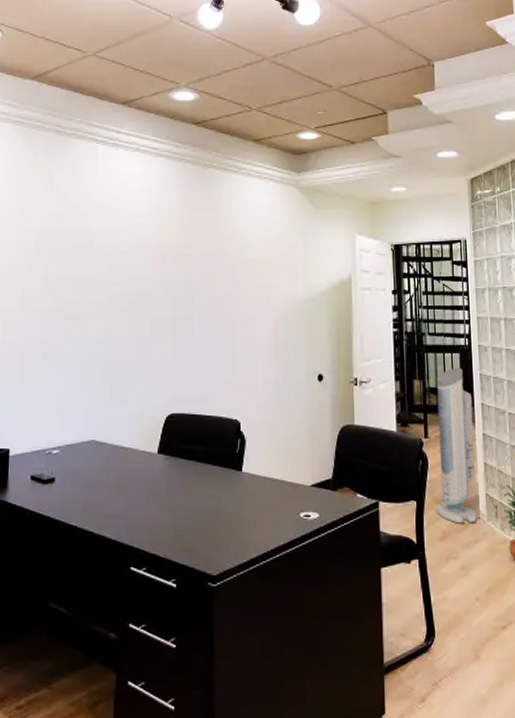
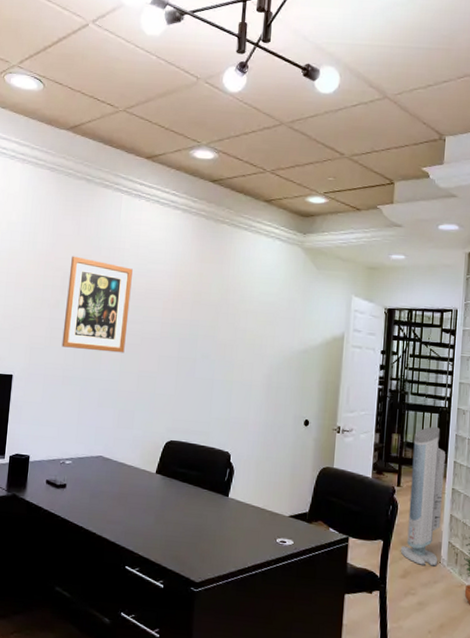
wall art: none [39,216,115,320] -> present [61,256,133,353]

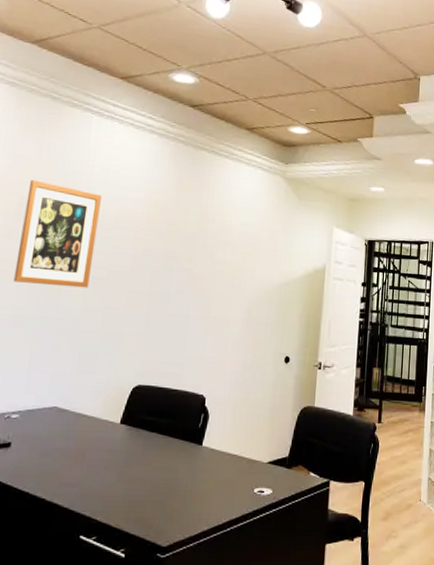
air purifier: present [400,426,446,567] -> none [381,359,424,505]

